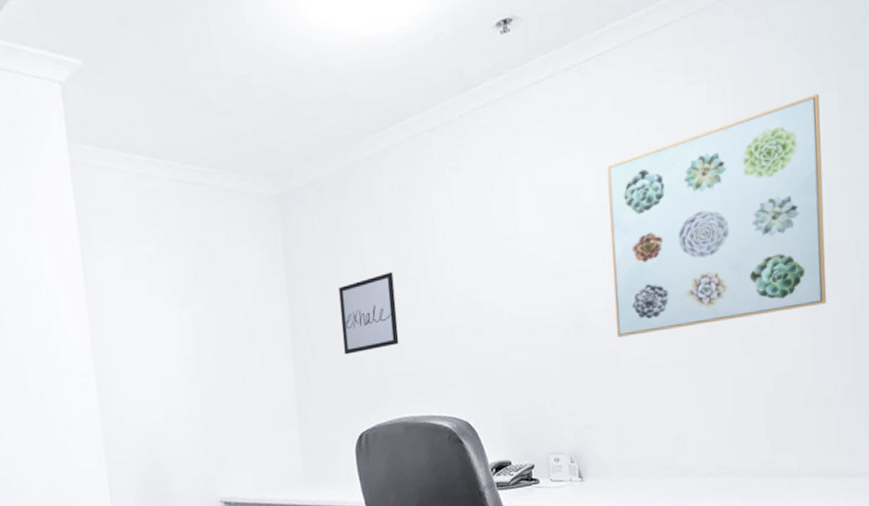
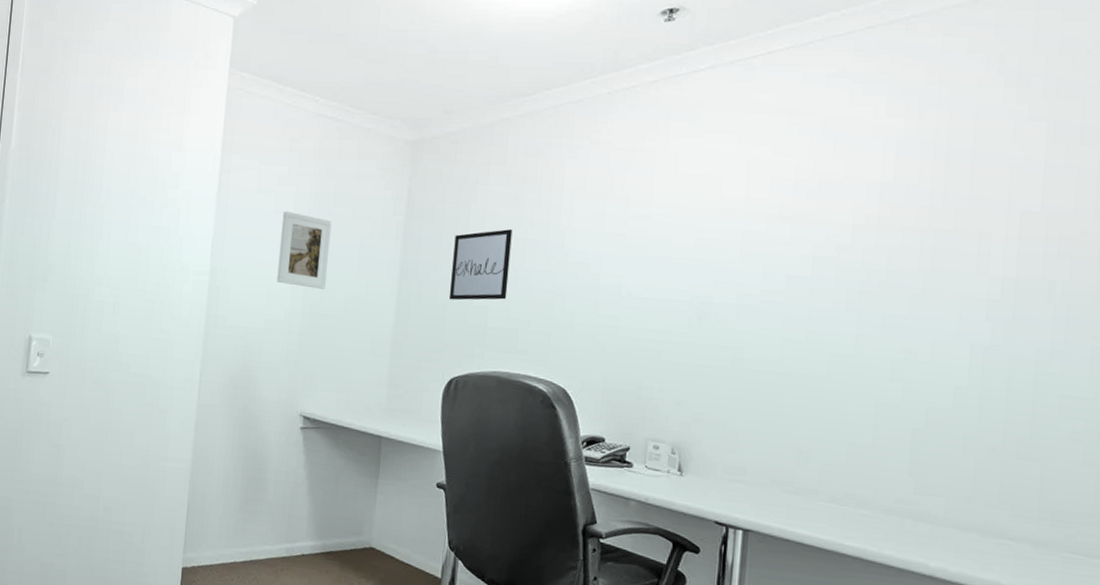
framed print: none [159,291,220,370] -> present [277,211,332,289]
wall art: present [607,93,826,338] -> none [744,121,1022,344]

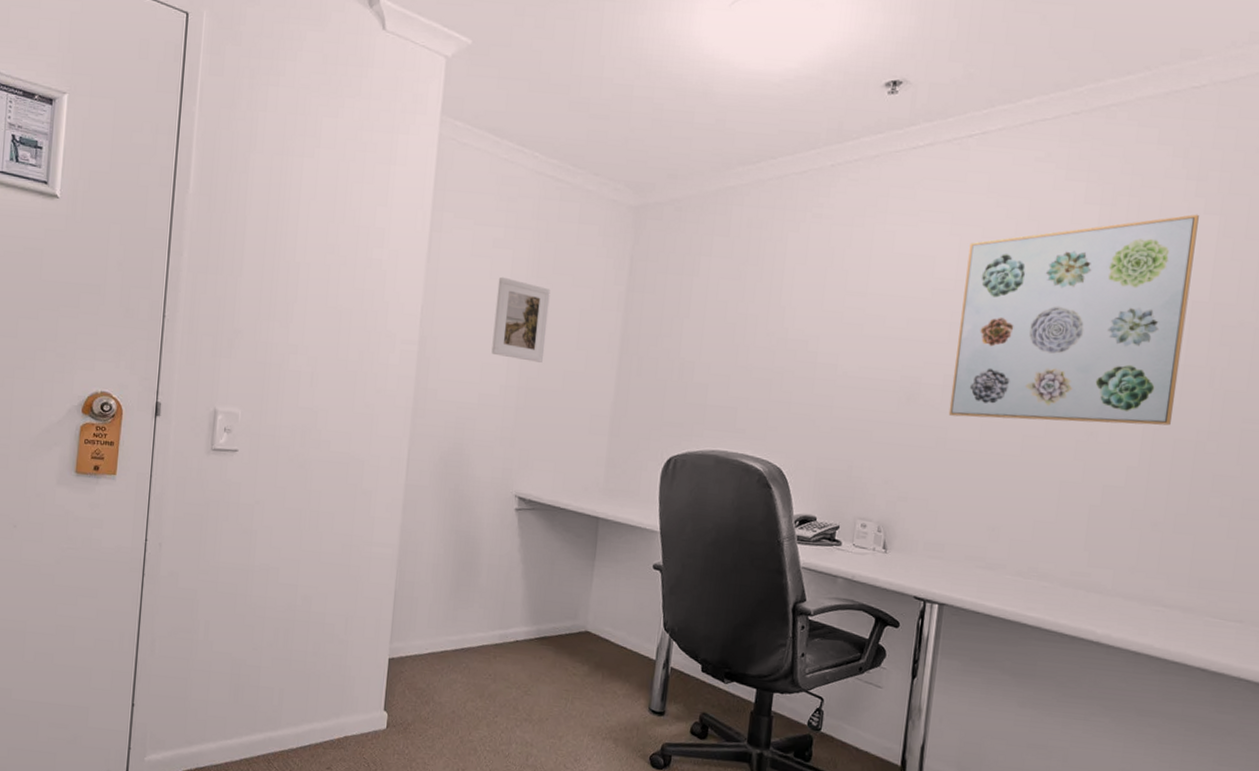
wall art: present [448,229,513,301] -> none [669,303,734,377]
wall art: none [744,121,1022,344] -> present [948,214,1199,426]

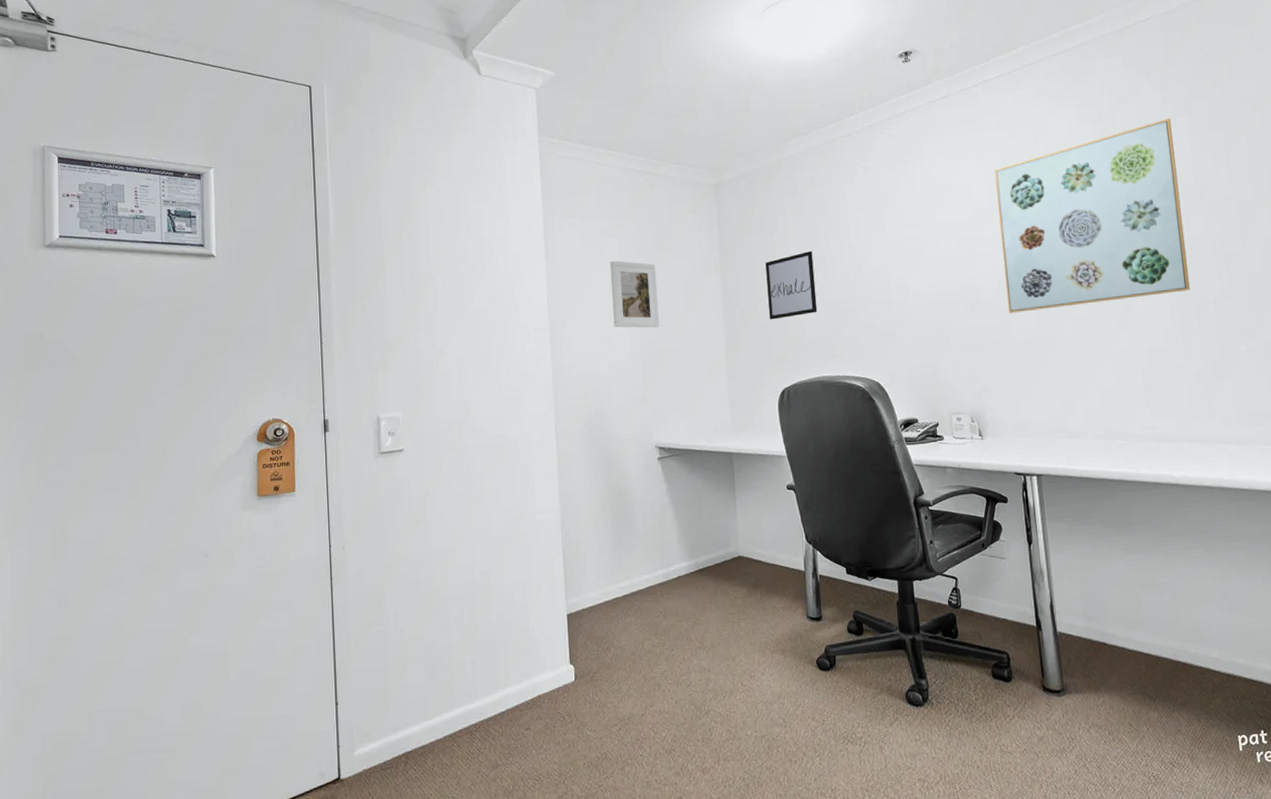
wall art: none [669,303,734,377] -> present [765,251,818,320]

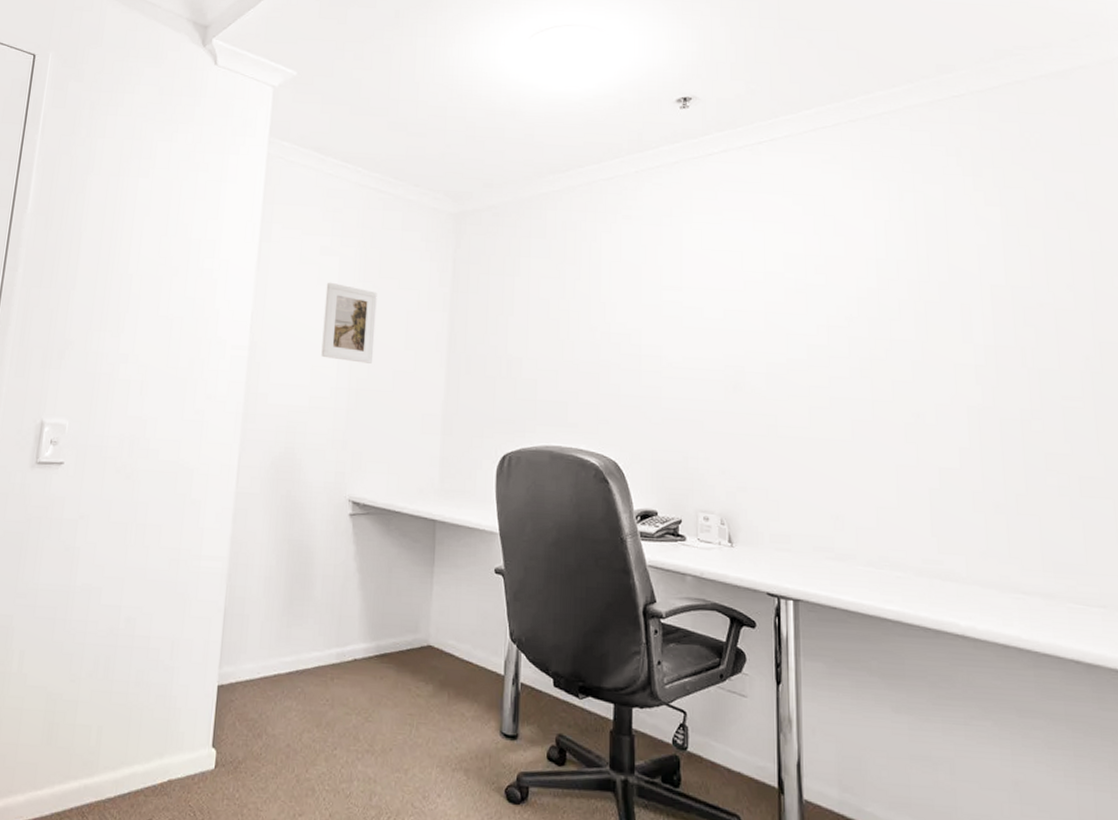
wall art: present [765,251,818,320] -> none [498,301,556,373]
wall art: present [994,118,1190,313] -> none [773,206,993,406]

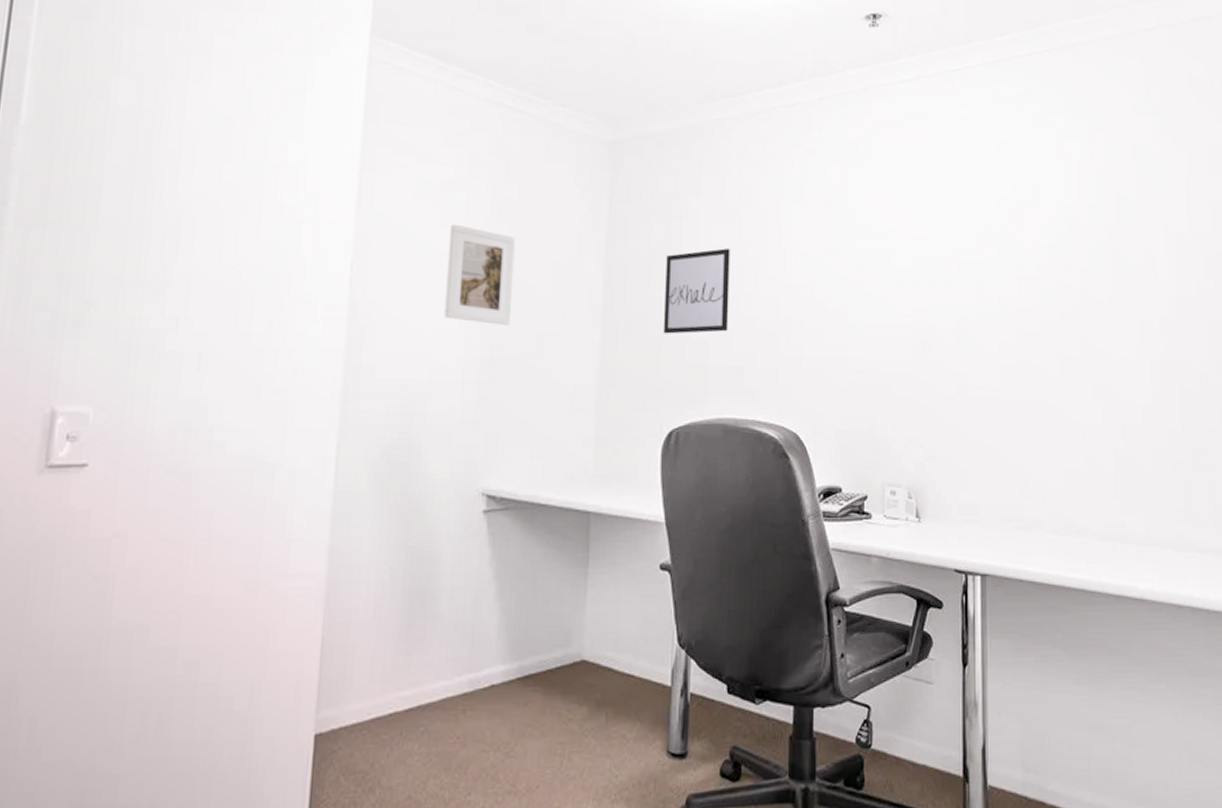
wall art: none [498,301,556,373] -> present [662,248,730,334]

